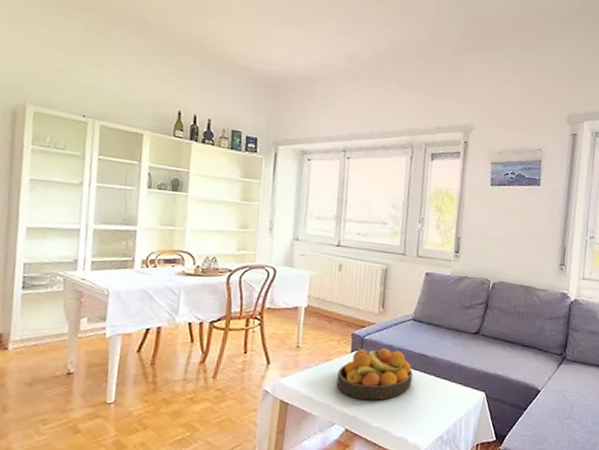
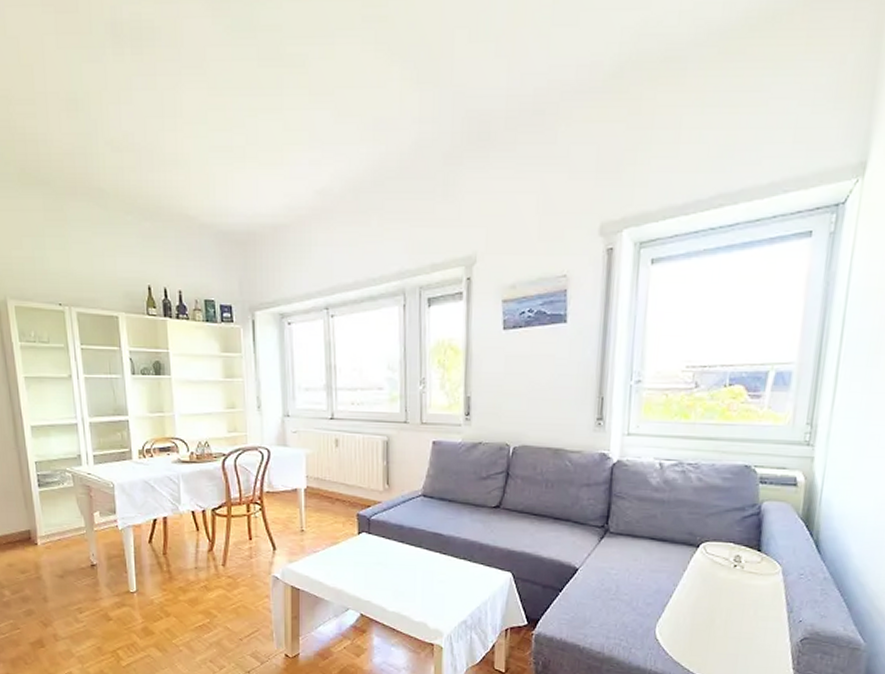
fruit bowl: present [336,348,413,400] -> none [346,528,427,584]

